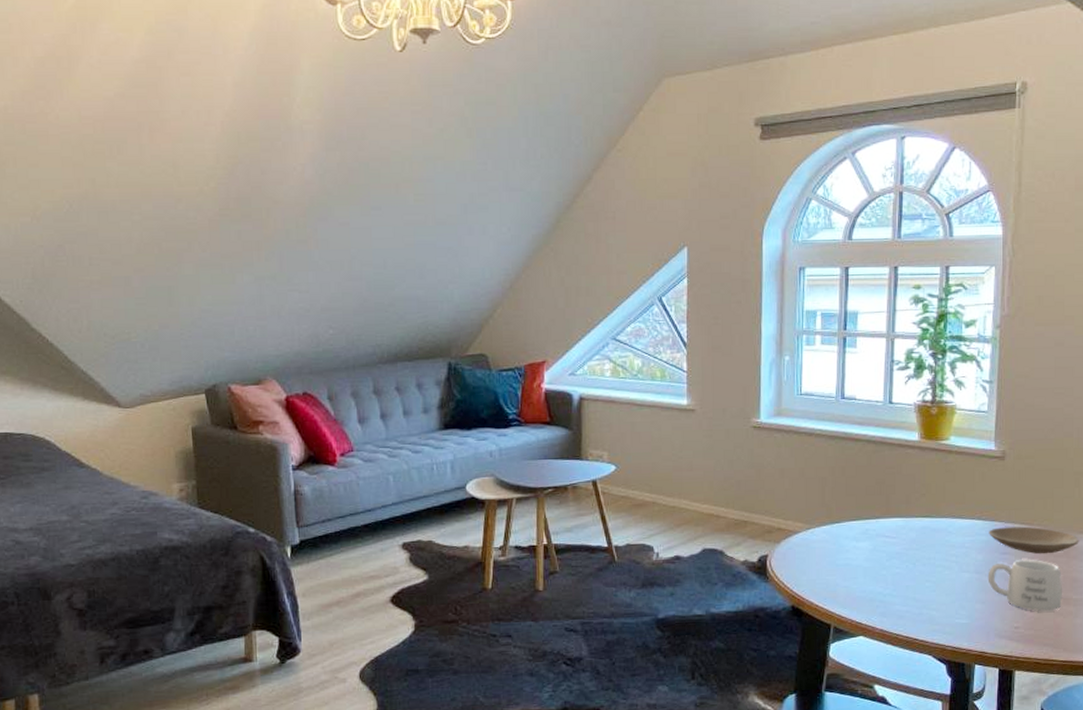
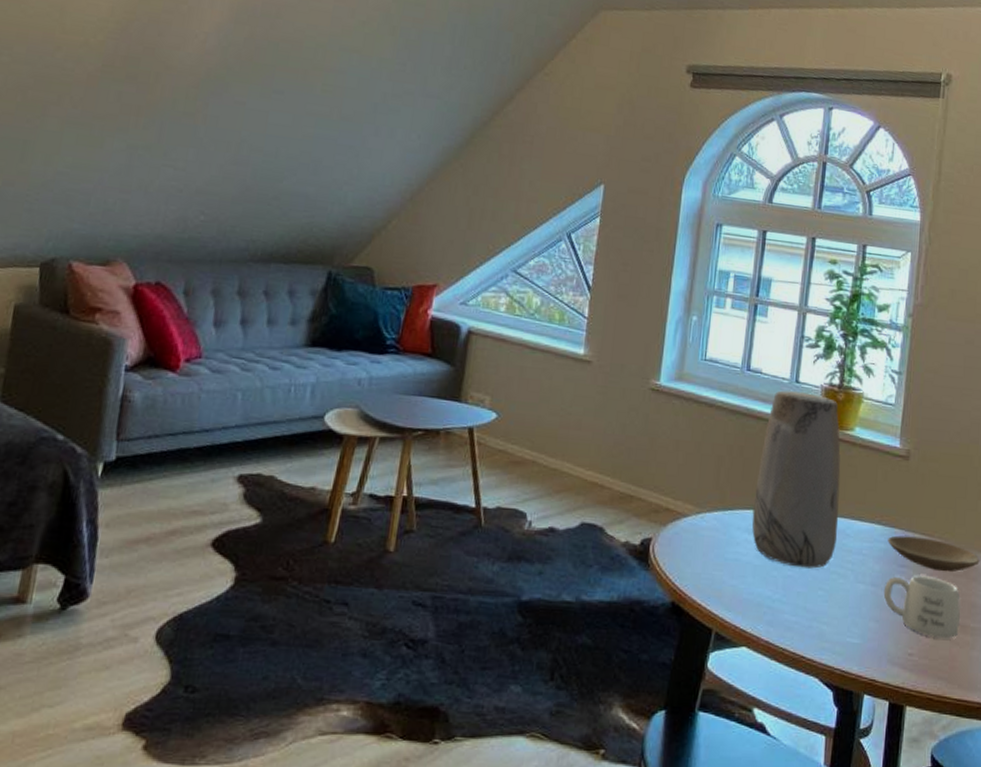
vase: none [858,411,940,565] -> present [752,390,841,569]

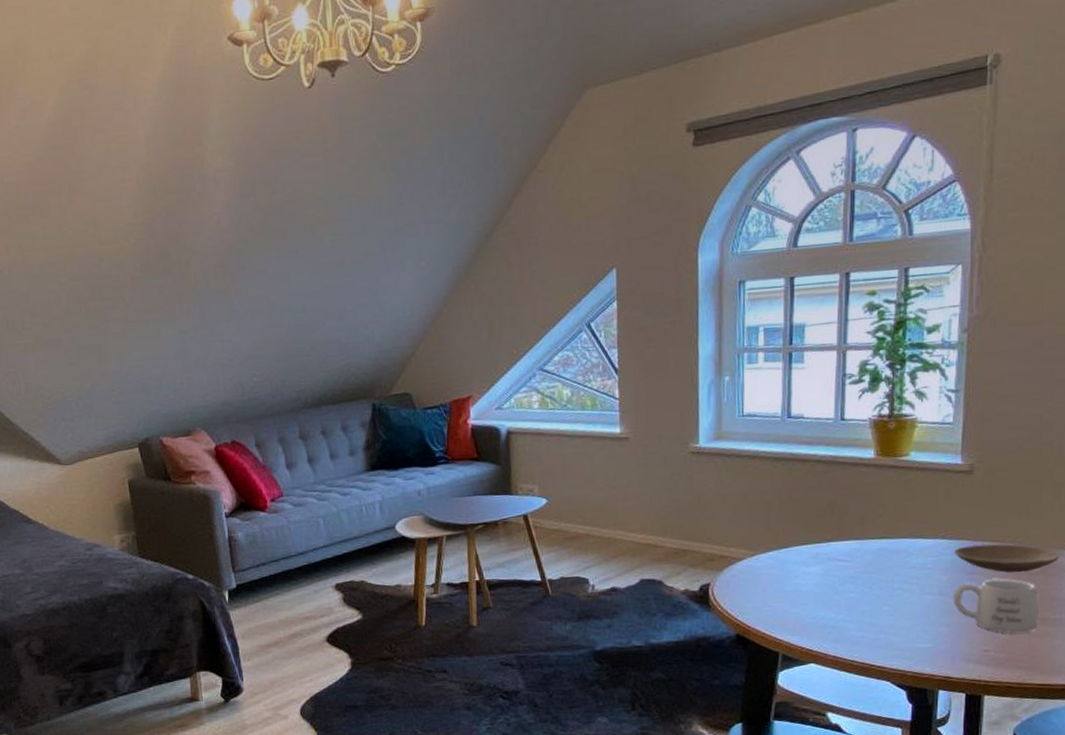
vase: present [752,390,841,569] -> none [807,428,899,589]

